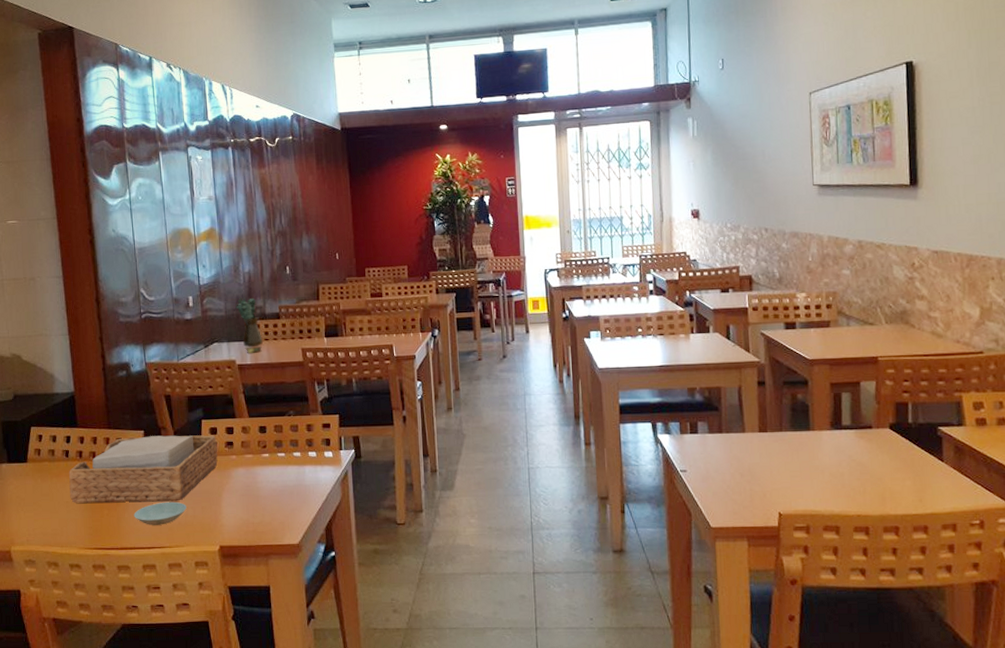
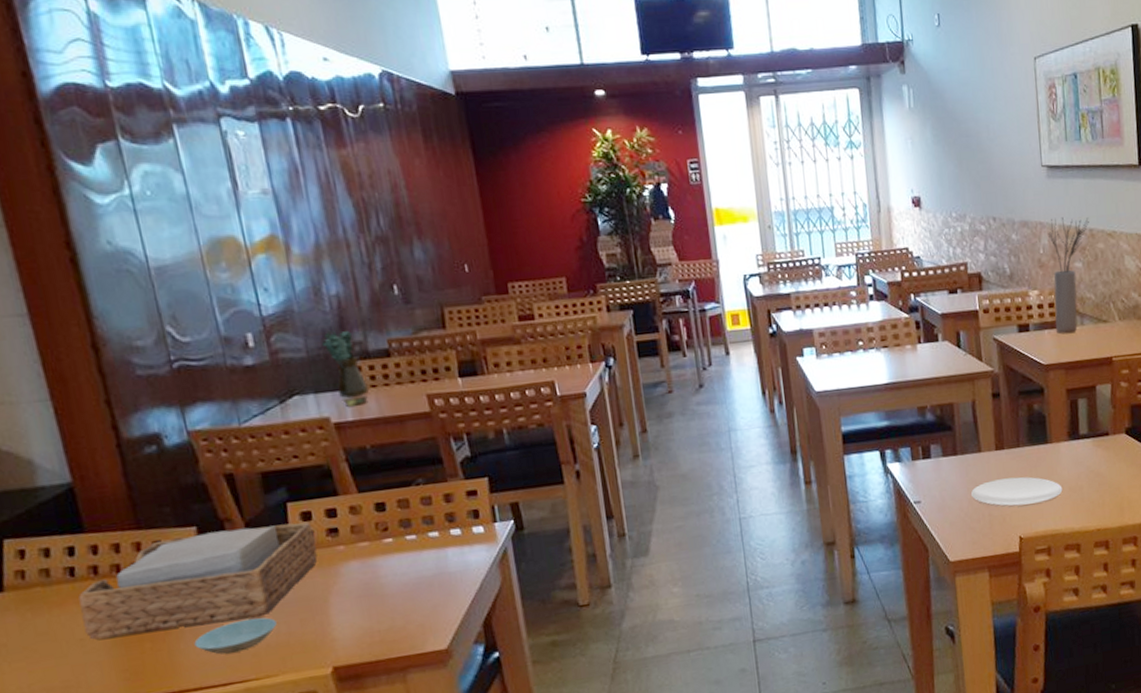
plate: none [733,458,824,486] -> present [970,476,1063,508]
vase: none [817,230,858,334] -> present [1048,217,1089,335]

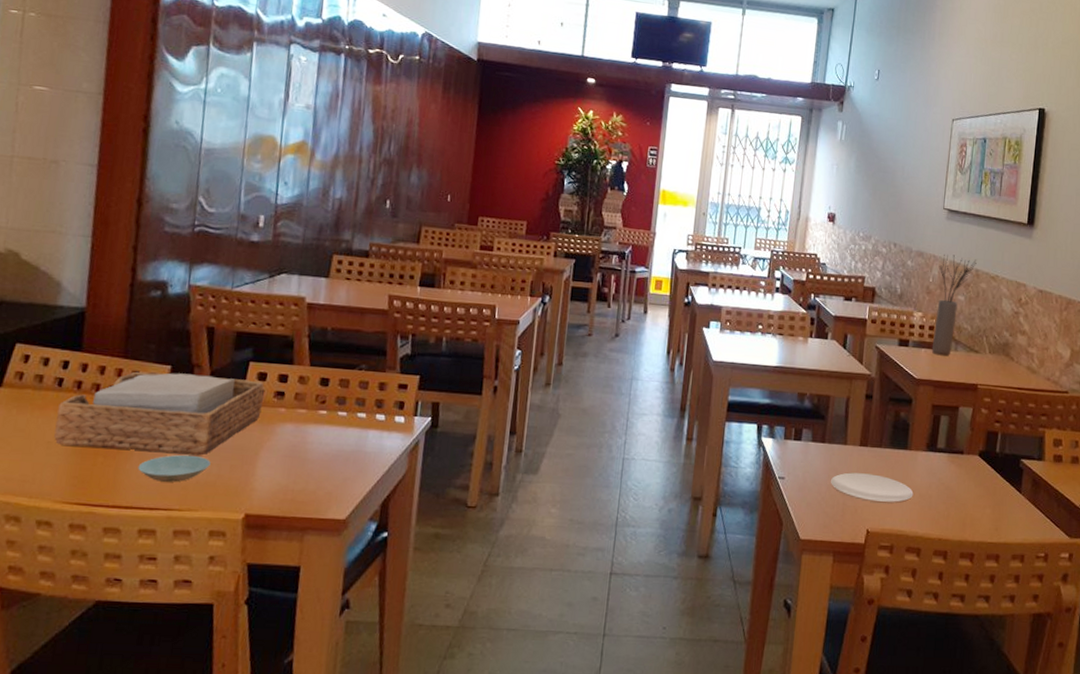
vase: present [321,328,369,408] -> none [316,224,344,294]

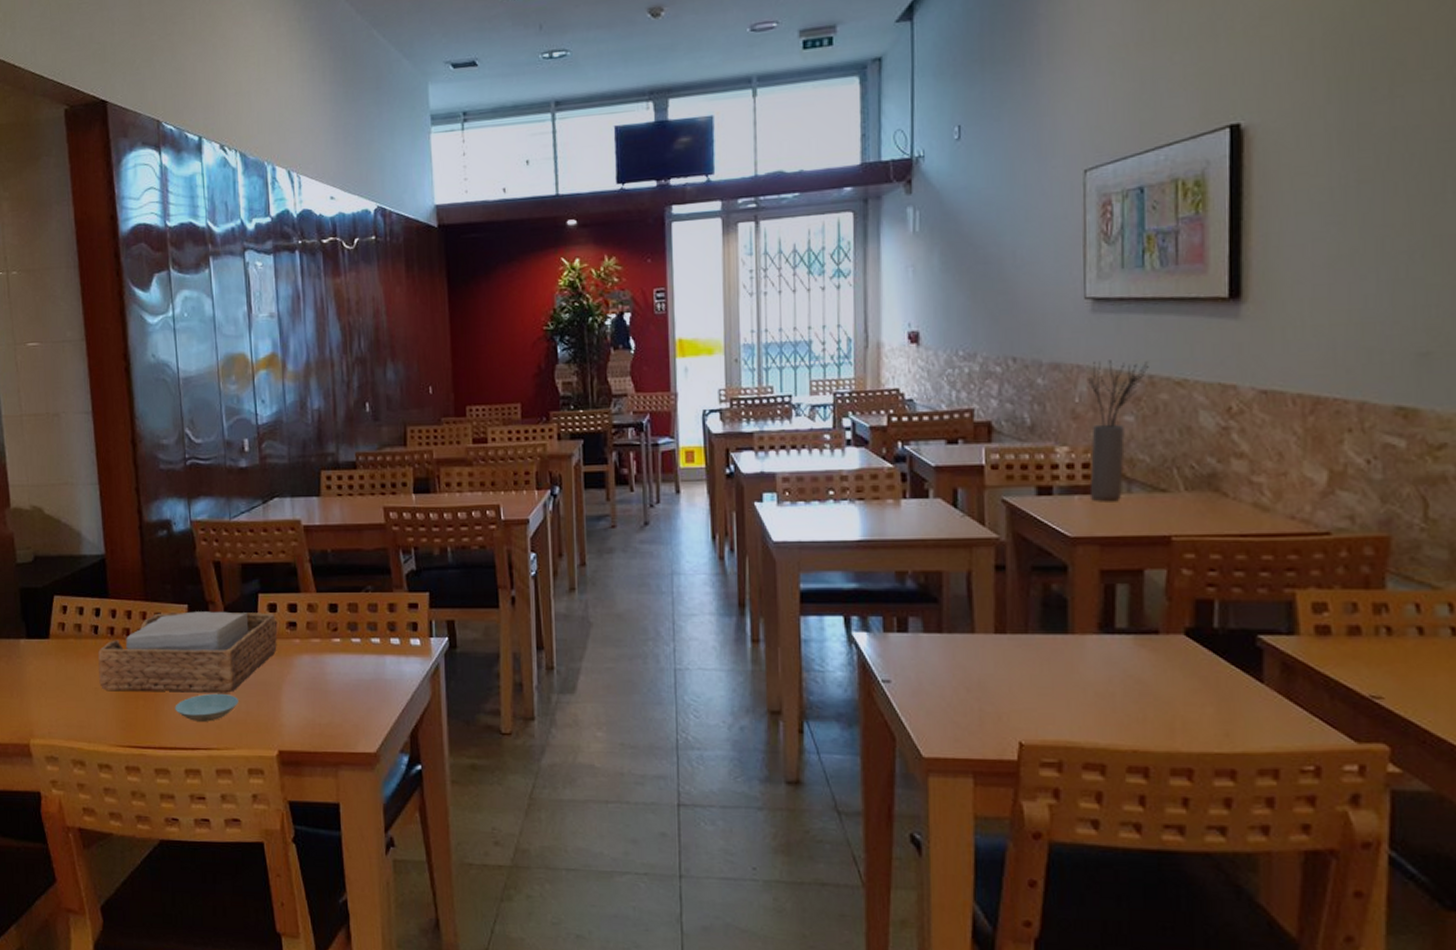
plate: present [830,472,914,504] -> none [956,669,1085,708]

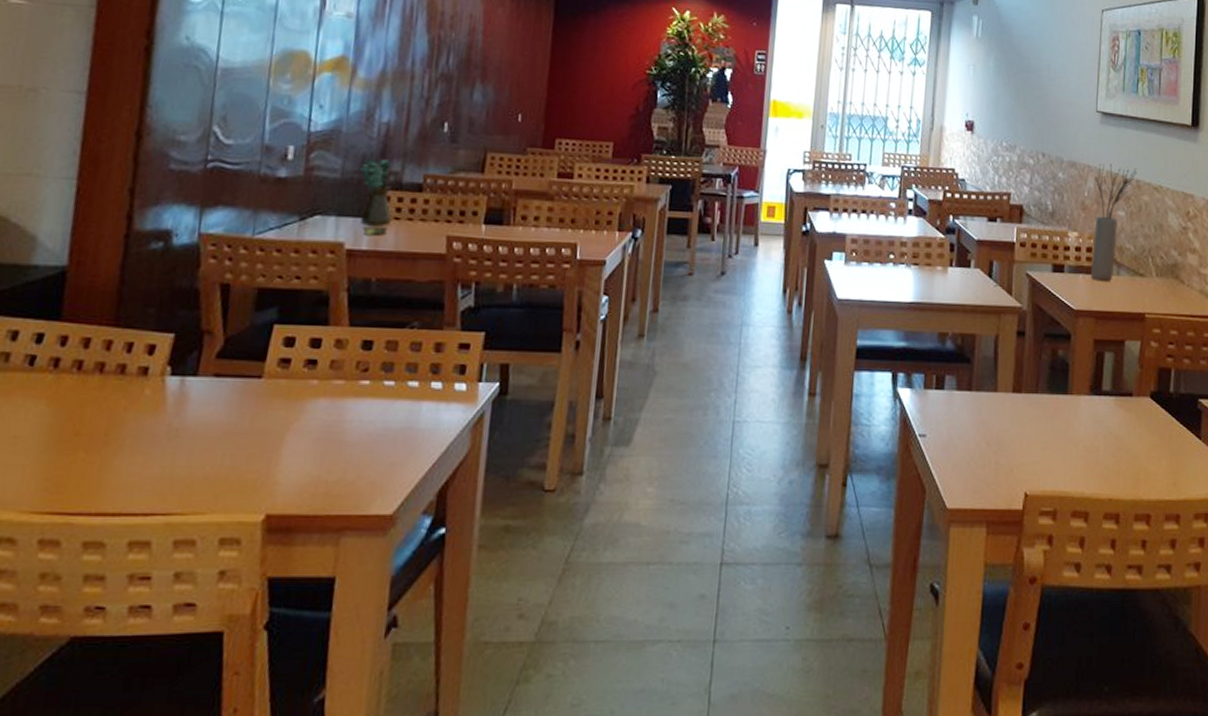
napkin holder: present [98,611,278,693] -> none [22,342,292,444]
saucer: present [175,693,239,721] -> none [129,444,223,479]
vase: none [301,439,335,513] -> present [358,154,392,237]

